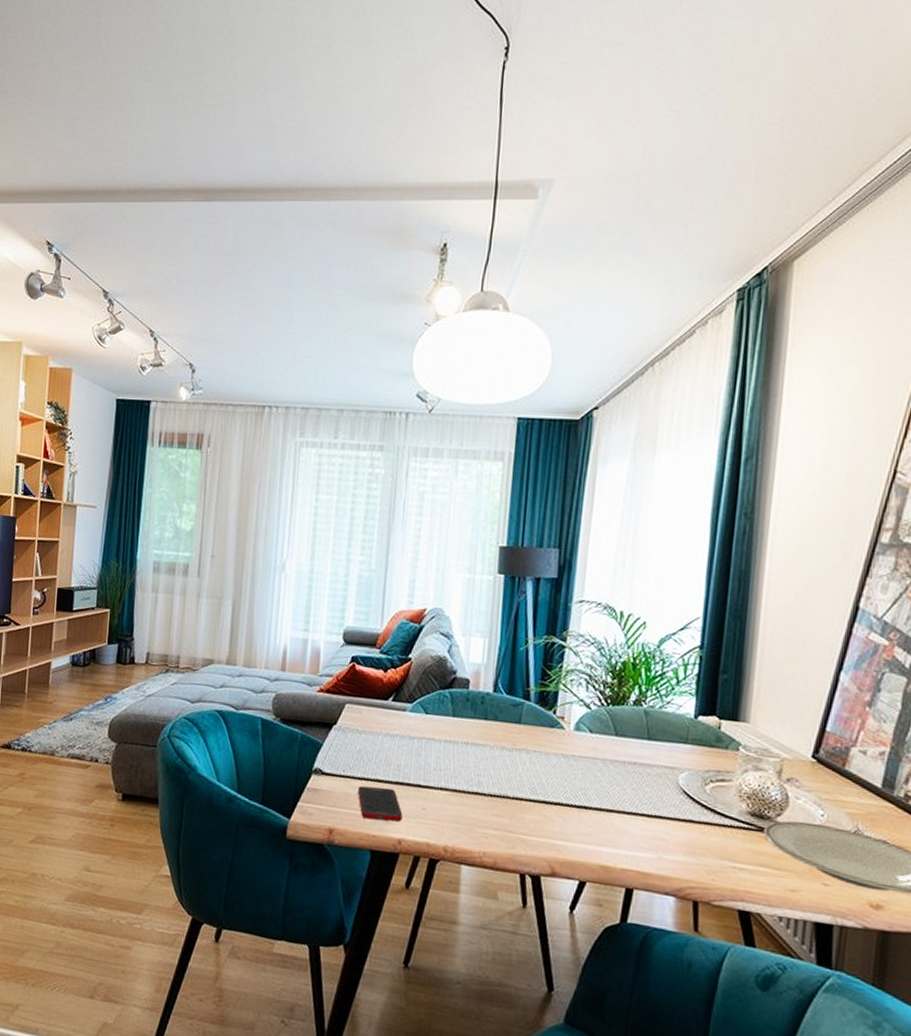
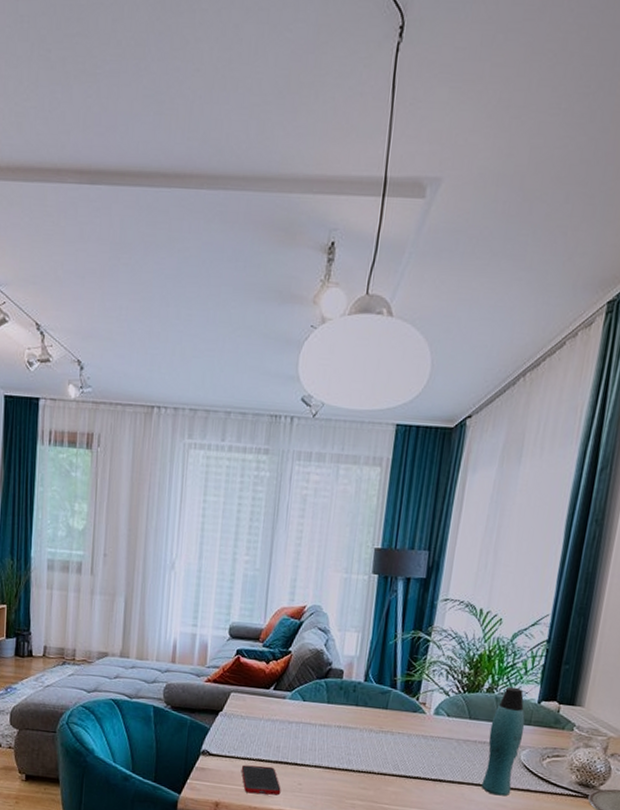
bottle: none [634,698,681,828] -> present [481,686,525,796]

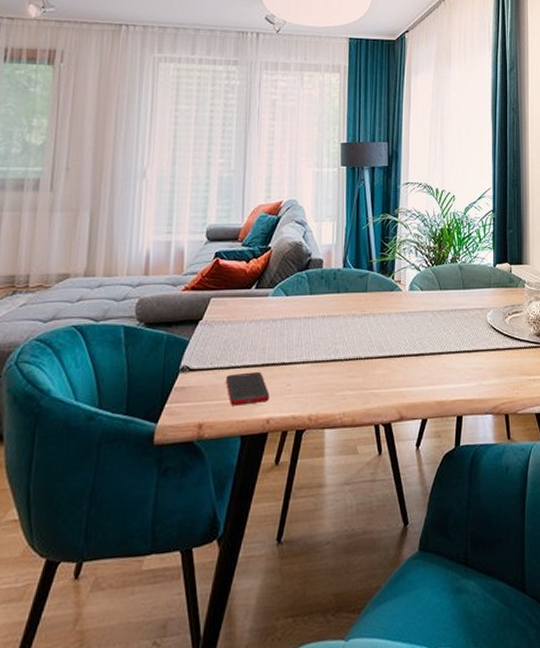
bottle: present [481,686,525,796] -> none [458,255,486,360]

